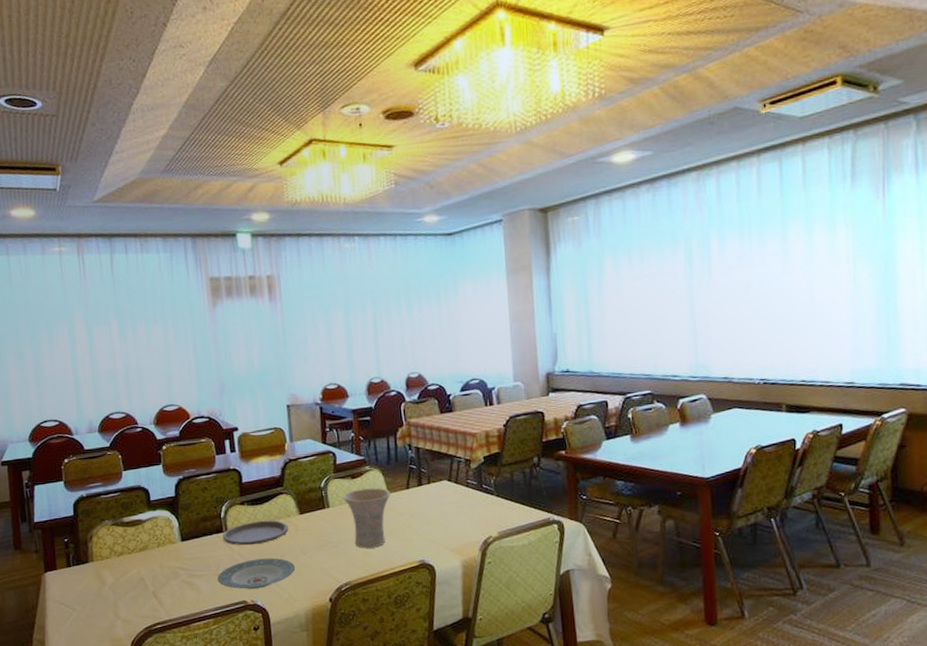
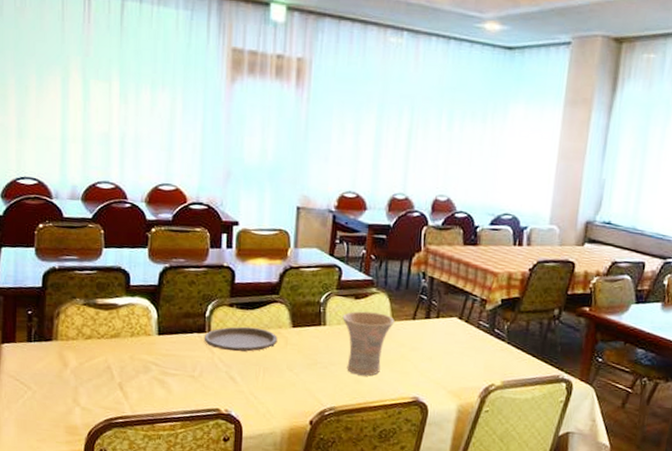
plate: present [217,558,295,589] -> none [192,366,278,399]

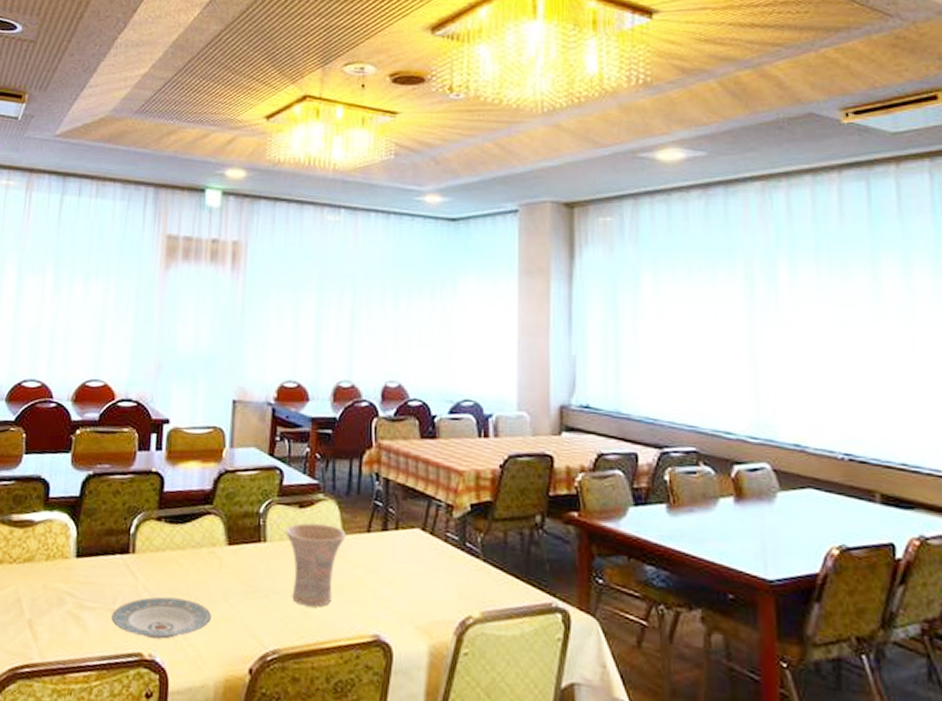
plate: none [192,366,278,399] -> present [111,596,211,639]
plate: present [204,326,278,352] -> none [127,545,211,578]

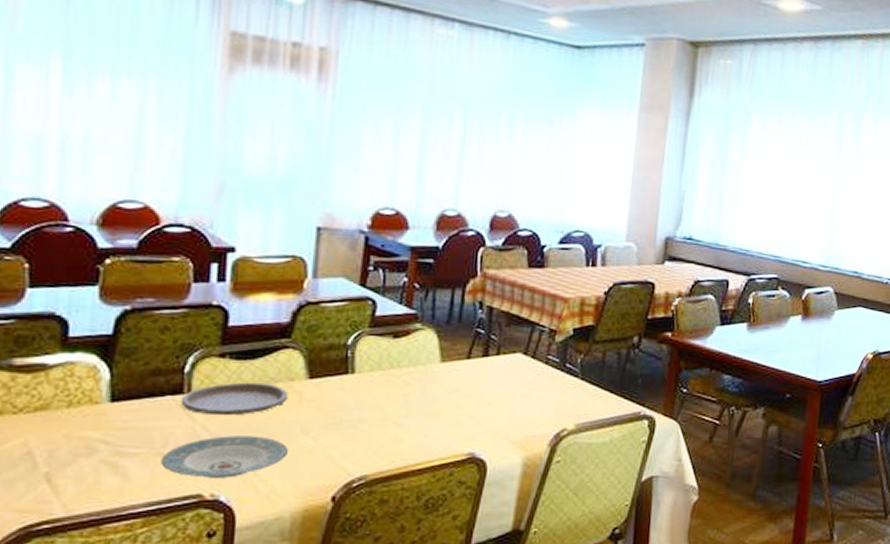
plate: none [127,545,211,578] -> present [180,382,288,416]
vase: present [285,522,346,607] -> none [377,352,444,433]

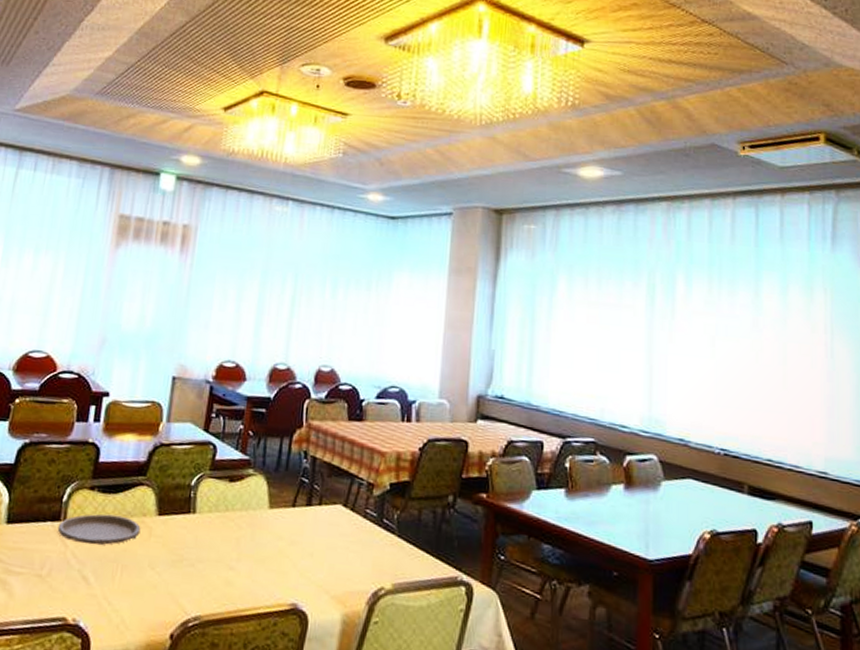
plate: present [161,436,288,478] -> none [38,563,137,605]

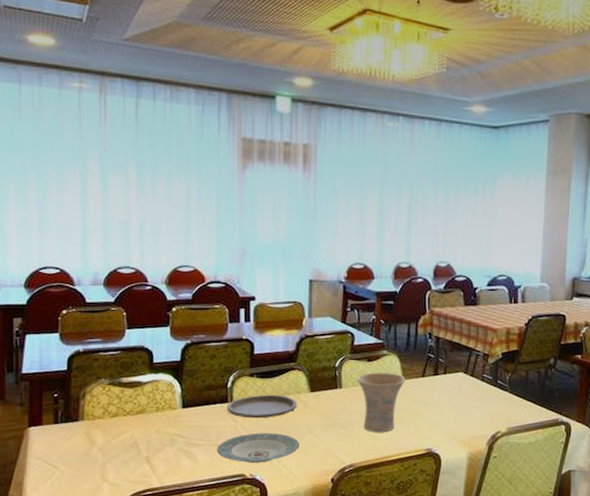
plate: none [38,563,137,605] -> present [217,433,299,463]
vase: none [214,496,272,577] -> present [357,372,405,433]

